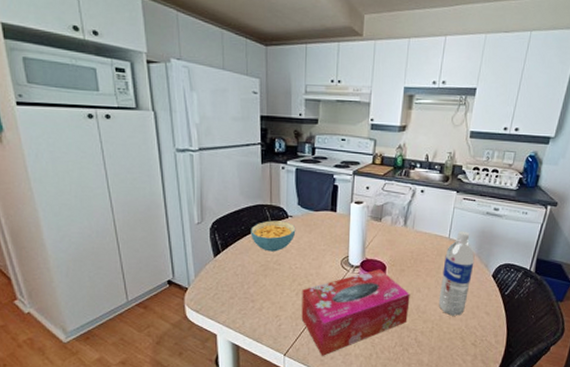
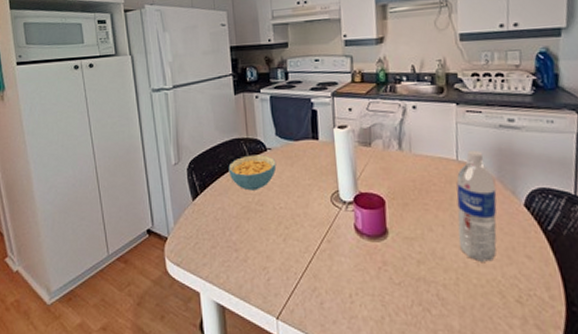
tissue box: present [301,269,410,356] -> none [290,204,423,319]

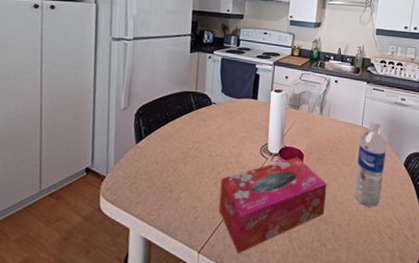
cereal bowl: present [228,154,277,191] -> none [174,107,219,139]
tissue box: none [290,204,423,319] -> present [218,157,327,253]

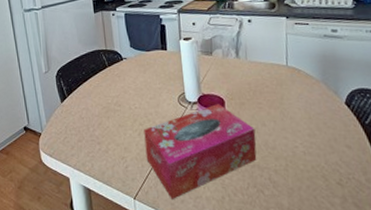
water bottle: present [354,120,386,207] -> none [286,57,321,151]

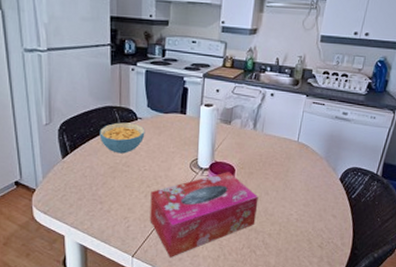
cereal bowl: none [90,63,132,94] -> present [99,122,145,154]

